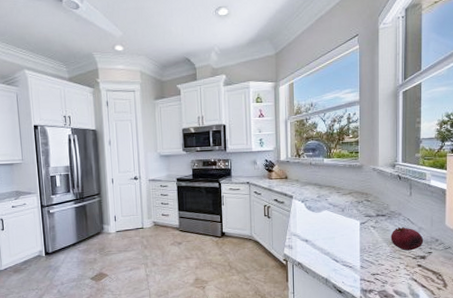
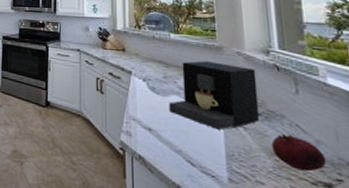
coffee maker: none [321,179,385,232] -> present [169,61,260,130]

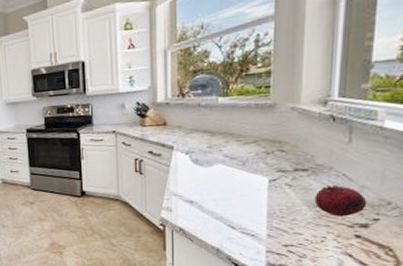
coffee maker: present [169,61,260,130] -> none [213,122,309,191]

